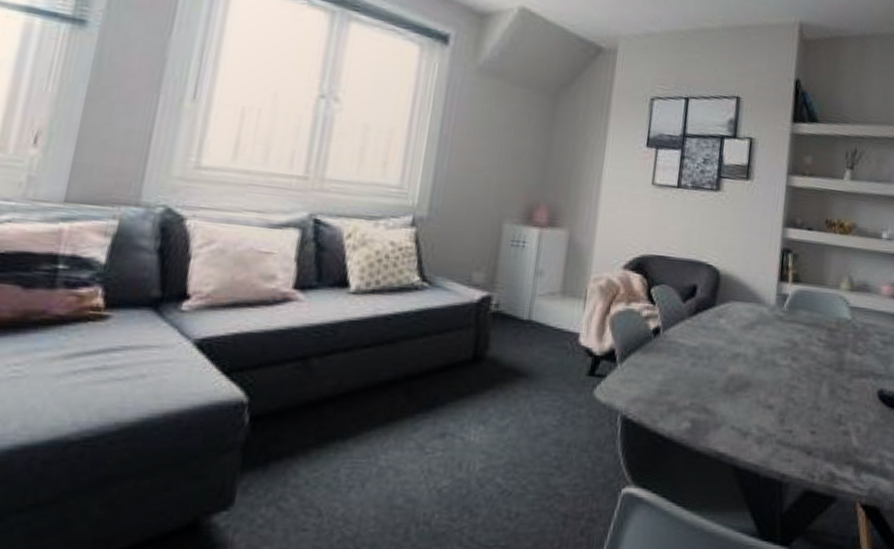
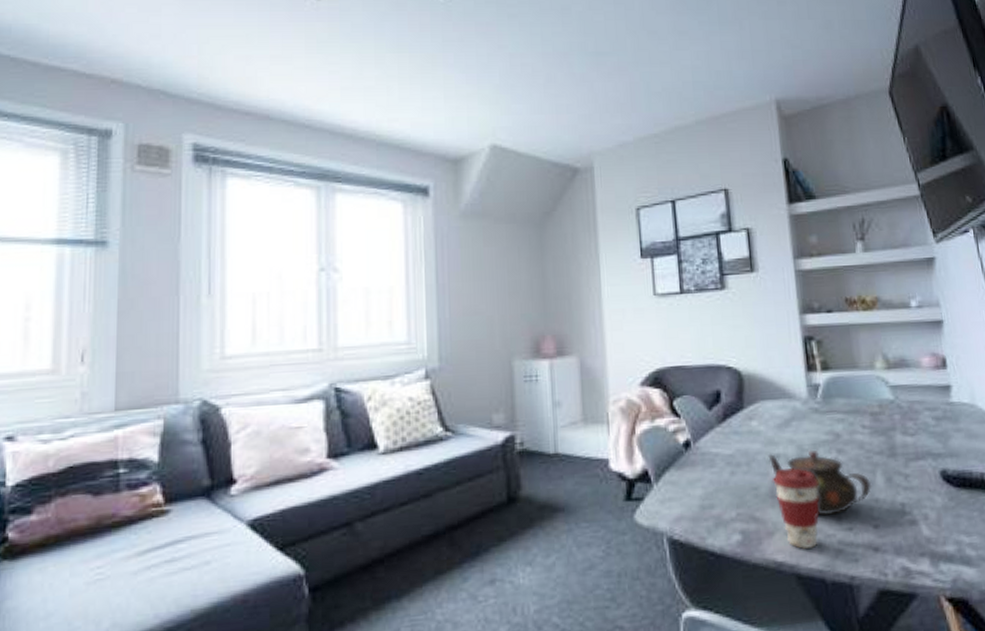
teapot: none [729,351,817,416] -> present [768,449,872,516]
coffee cup: none [729,368,771,444] -> present [773,468,820,549]

